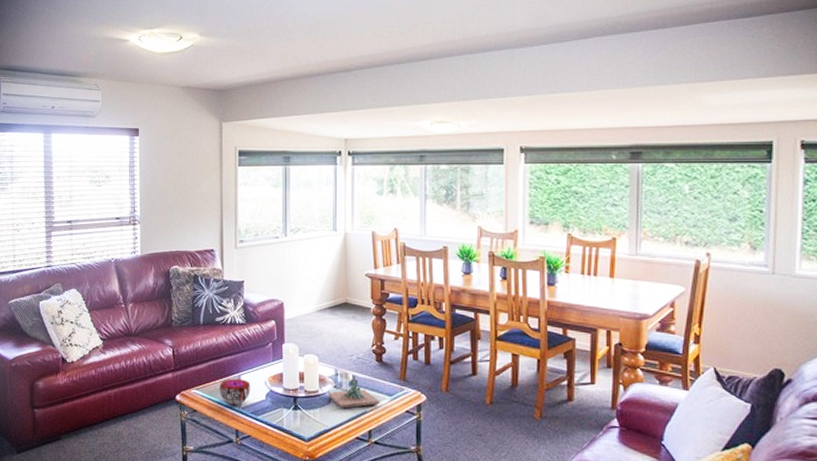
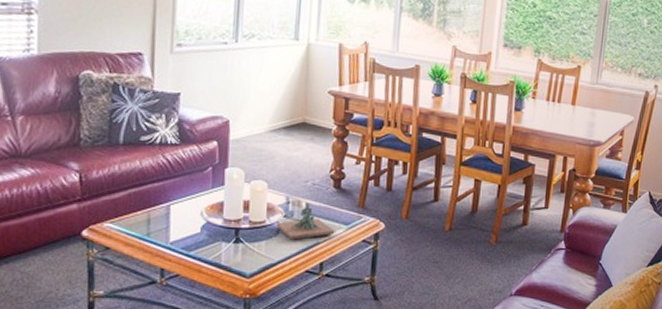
decorative bowl: present [220,378,251,405] -> none [142,209,183,240]

